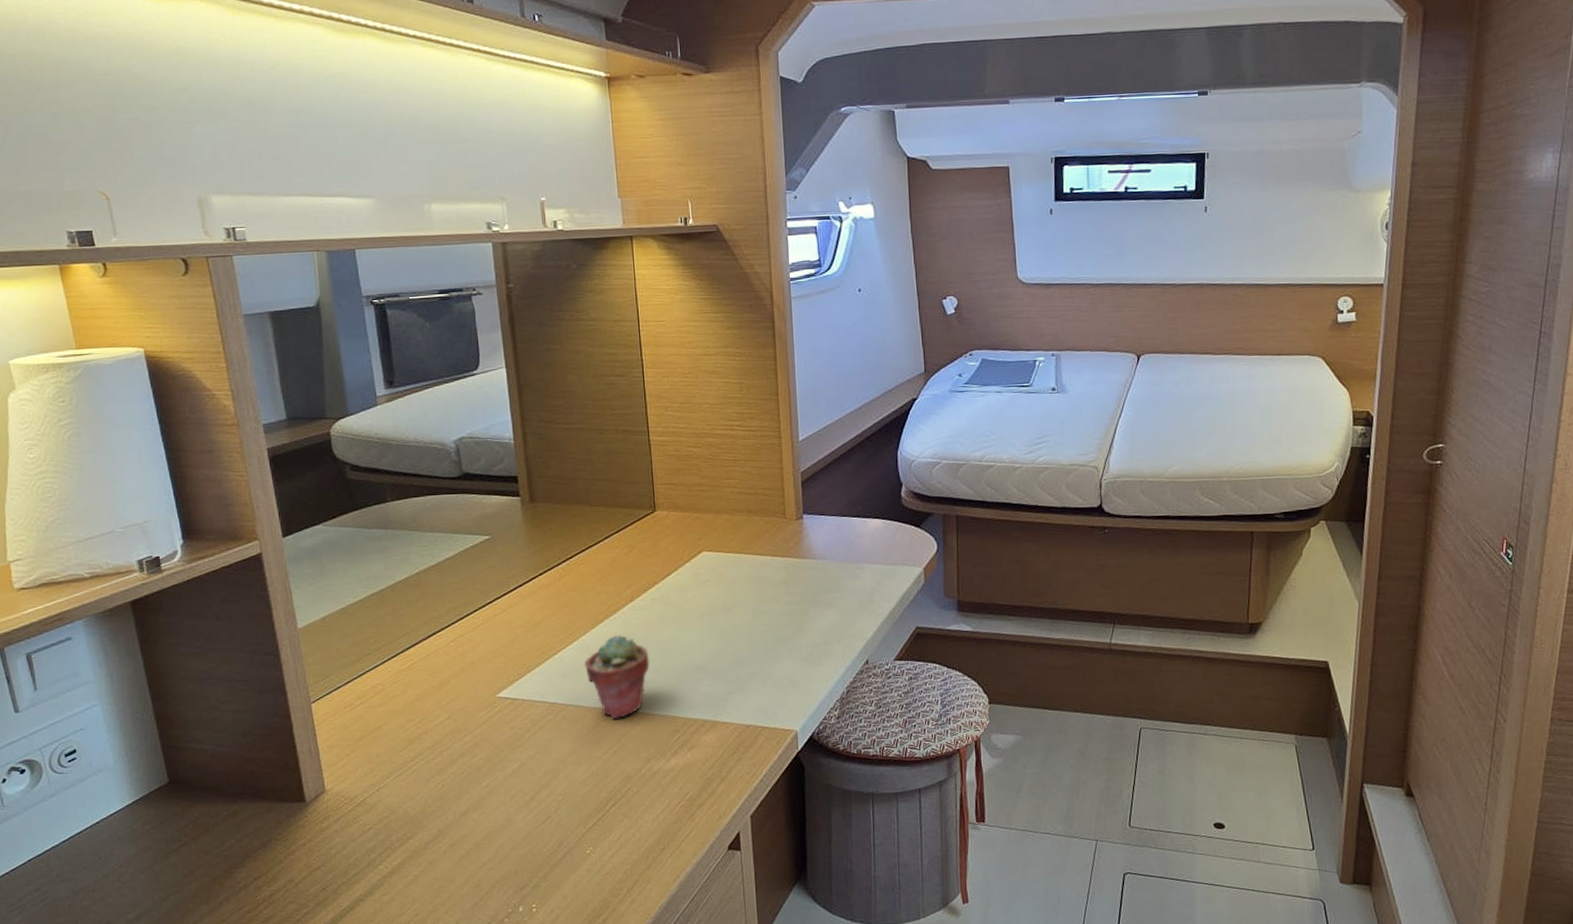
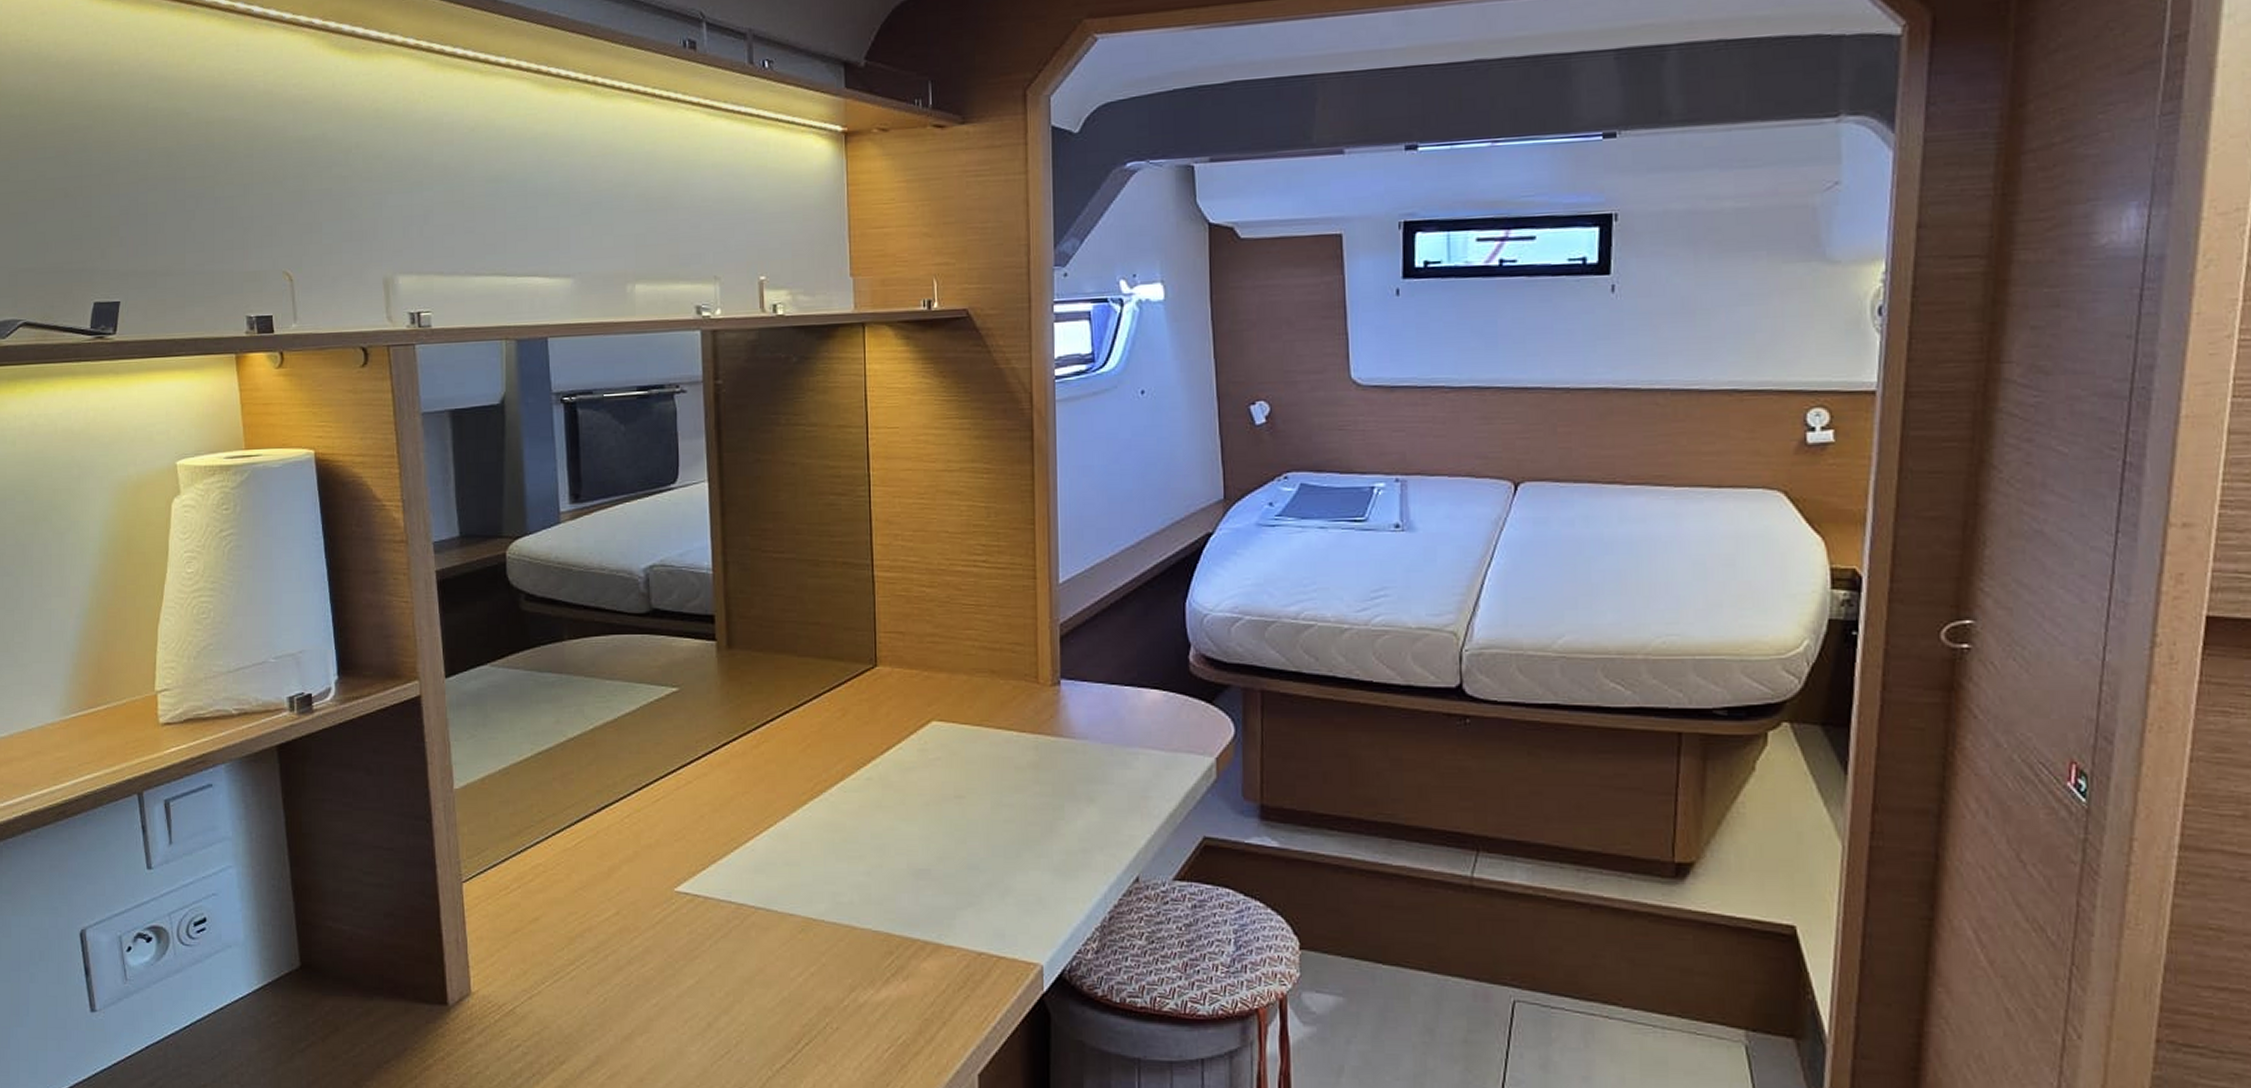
potted succulent: present [584,634,650,720] -> none [780,822,861,932]

